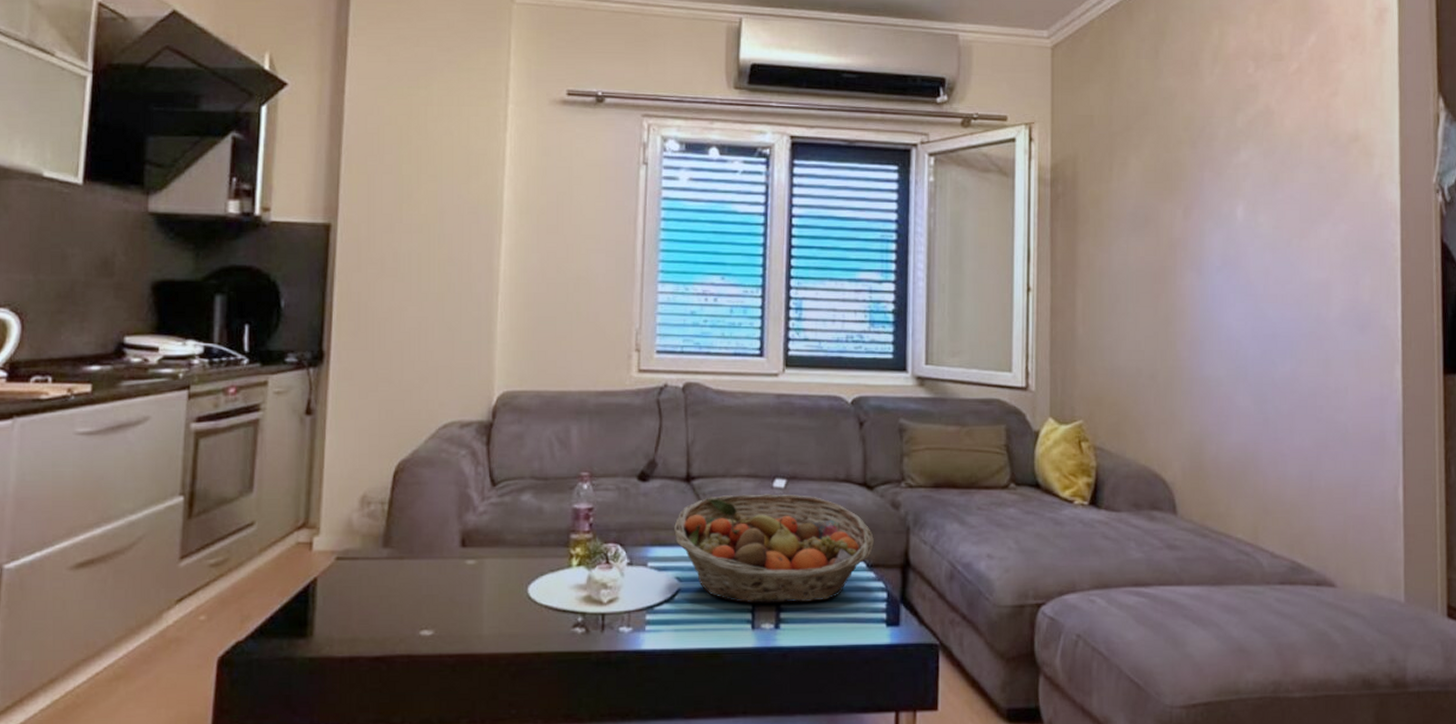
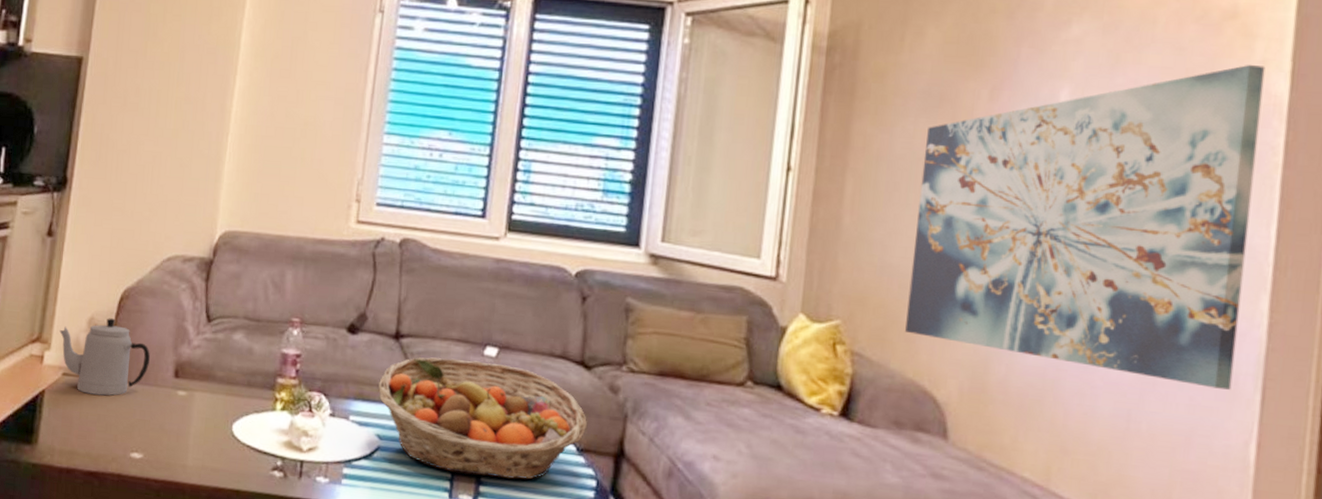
teapot: none [328,494,434,576] -> present [59,318,151,396]
wall art: none [1136,178,1382,445] -> present [905,64,1265,390]

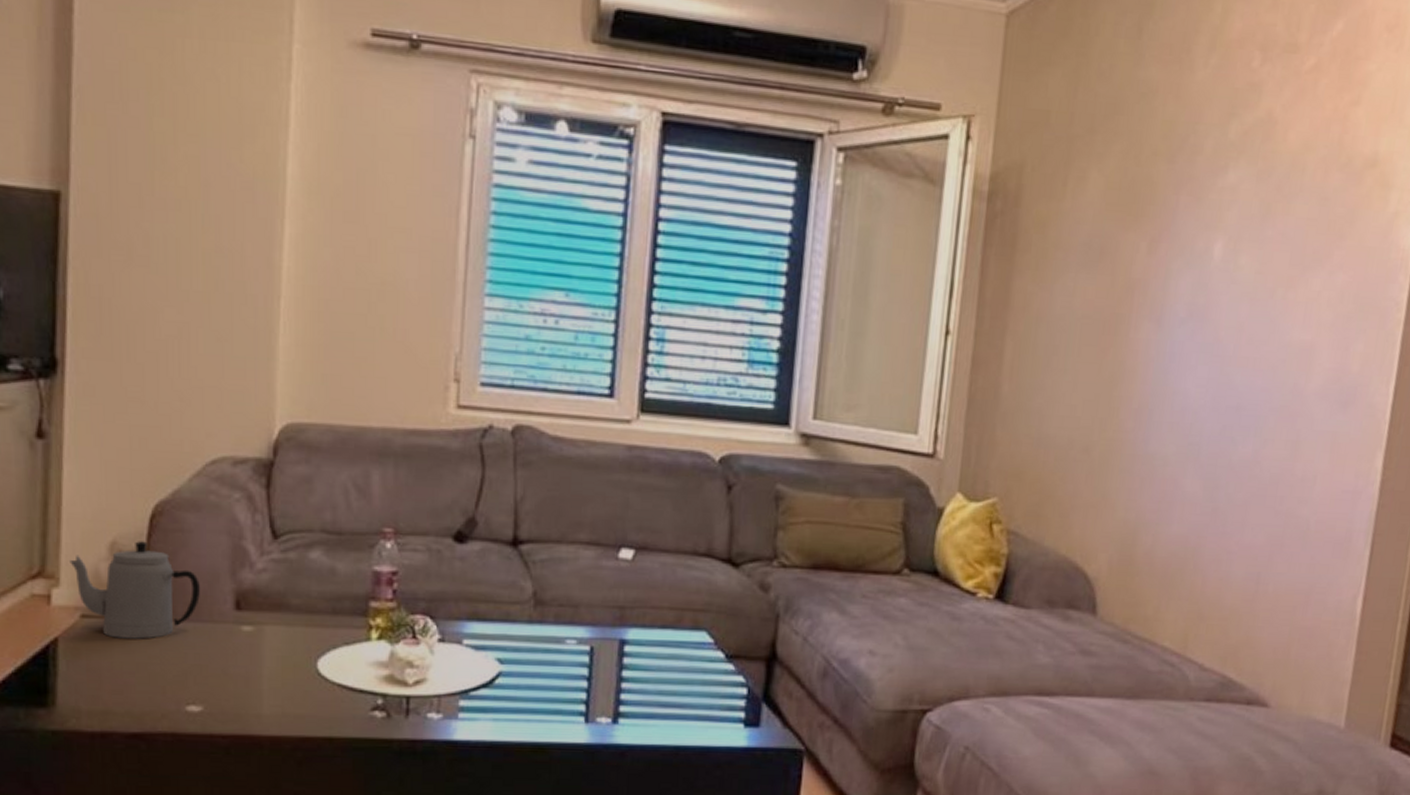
fruit basket: present [378,357,587,480] -> none [496,564,736,695]
wall art: present [905,64,1265,390] -> none [1060,216,1397,547]

